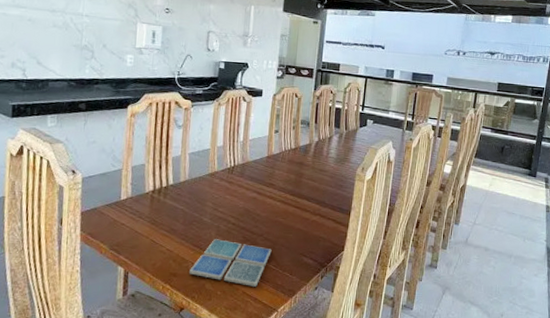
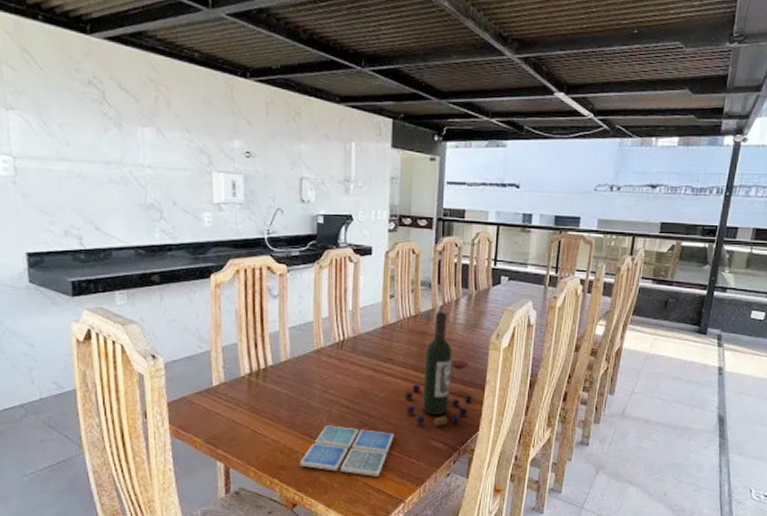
wine bottle: none [282,146,340,245] -> present [404,312,473,427]

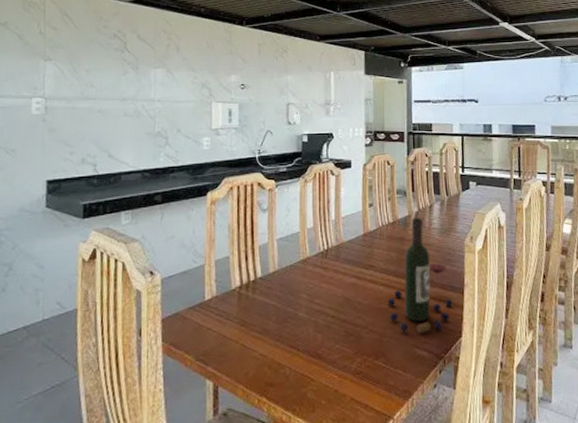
drink coaster: present [300,425,394,476] -> none [288,336,379,391]

